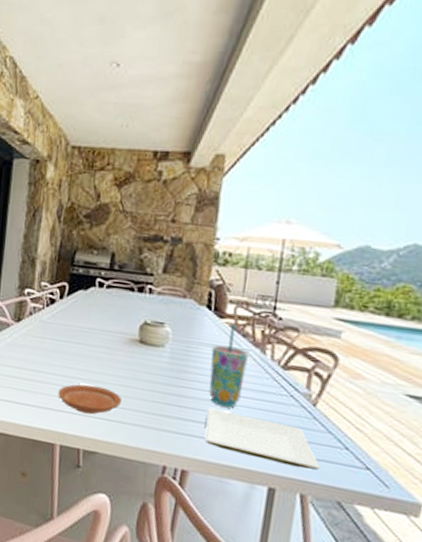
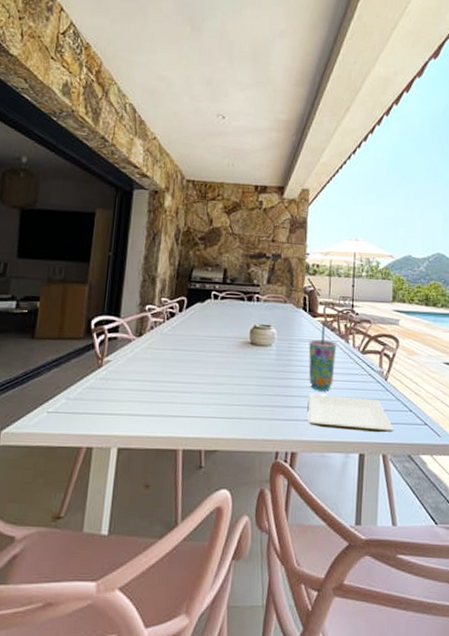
plate: present [58,384,122,415] -> none [179,387,237,416]

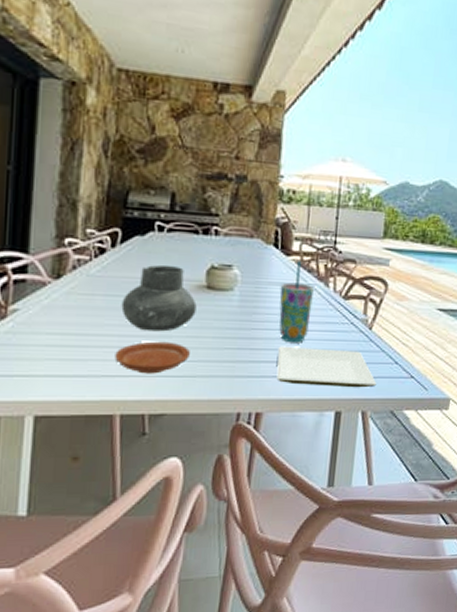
plate: none [179,387,237,416] -> present [114,341,190,374]
vase: none [185,325,243,380] -> present [121,264,197,332]

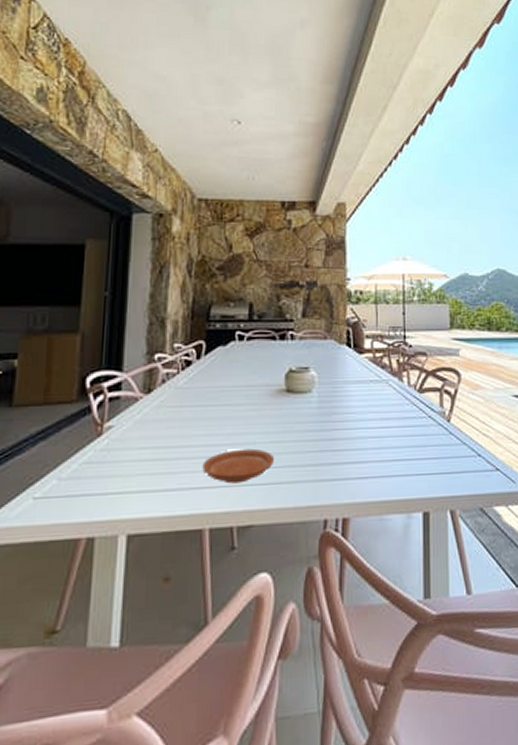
vase: present [121,264,197,332] -> none [207,372,278,439]
plate: present [276,346,377,388] -> none [359,445,462,486]
cup: present [279,260,314,343] -> none [356,357,389,442]

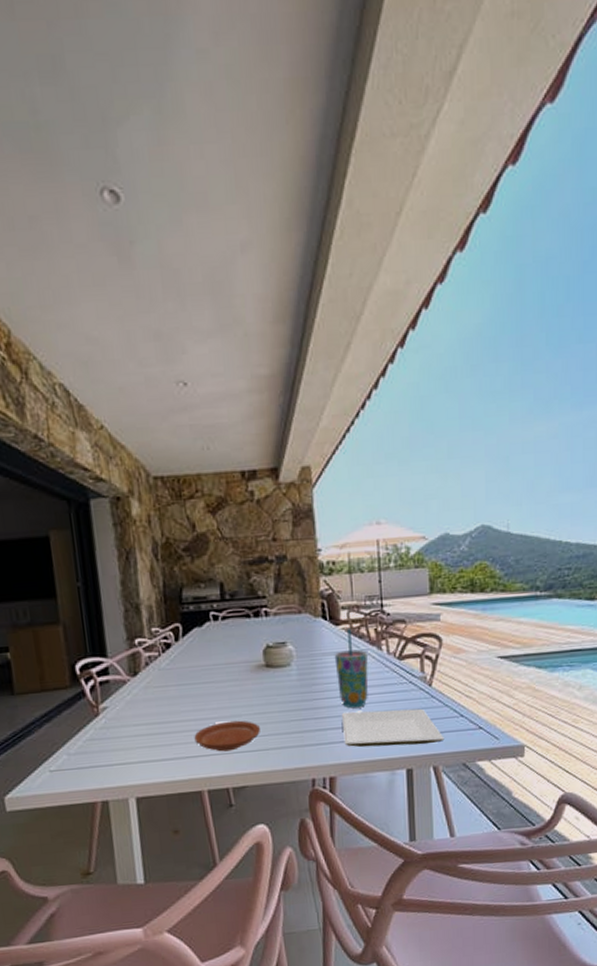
cup: none [356,357,389,442] -> present [334,628,368,709]
plate: none [359,445,462,486] -> present [341,708,445,748]

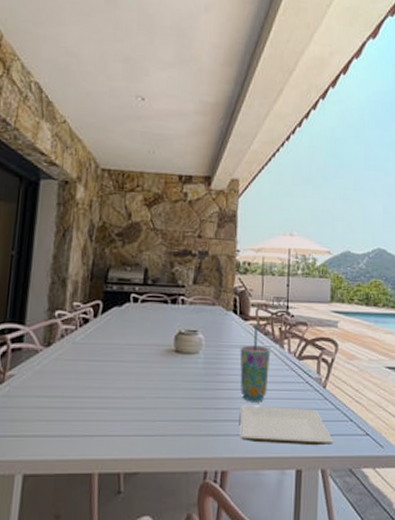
plate: present [194,720,260,752] -> none [94,402,161,434]

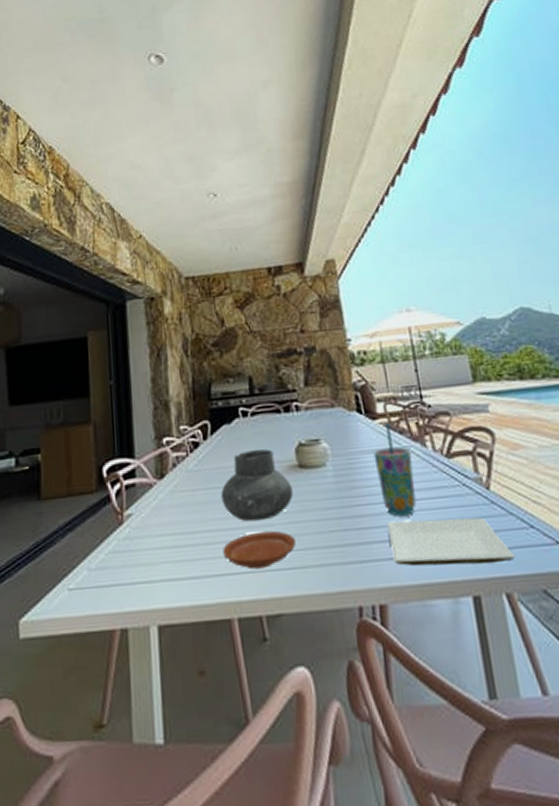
plate: none [94,402,161,434] -> present [222,530,296,570]
vase: none [101,331,166,393] -> present [220,449,293,522]

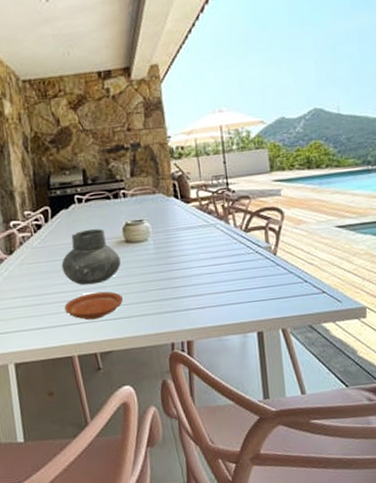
cup: present [373,422,417,517] -> none [186,205,219,278]
plate: present [387,517,515,567] -> none [195,275,291,313]

